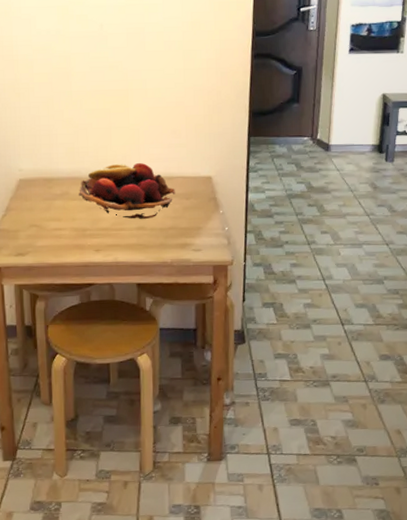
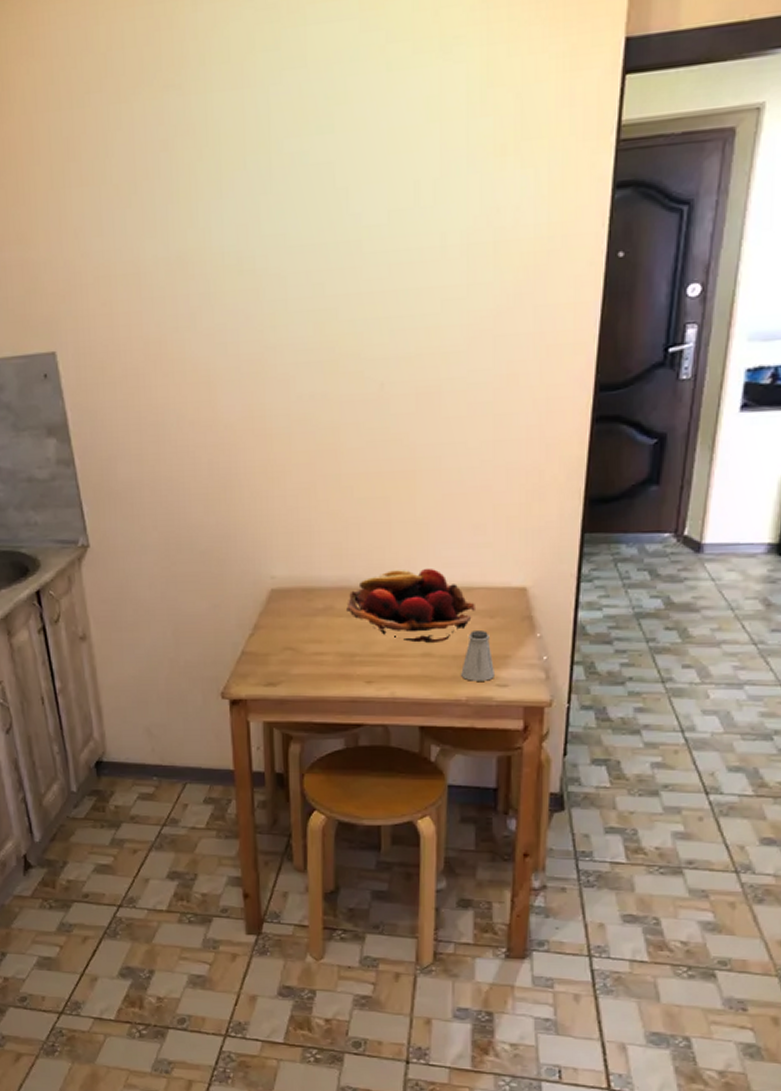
saltshaker: none [166,209,192,247] -> present [461,631,496,681]

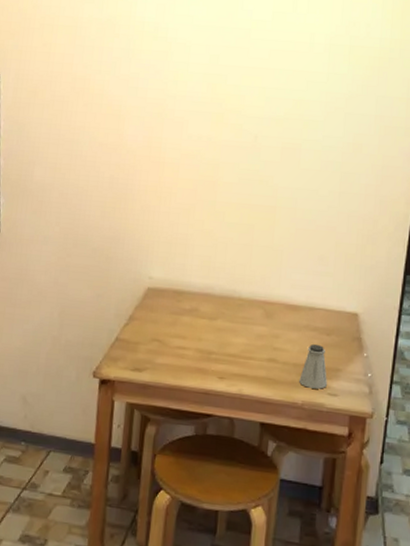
fruit basket: present [346,568,475,643] -> none [209,285,315,351]

